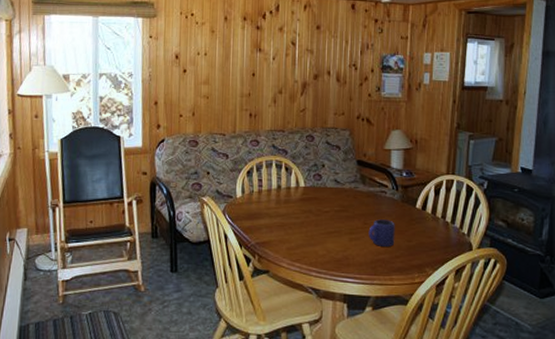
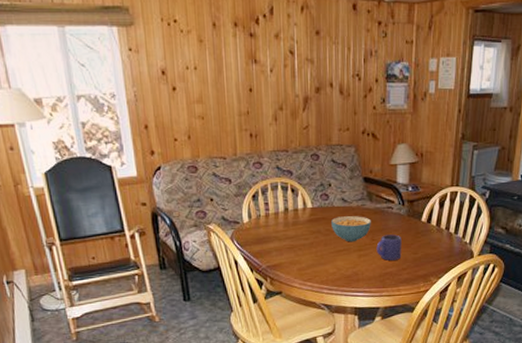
cereal bowl: none [323,197,364,225] -> present [331,216,371,242]

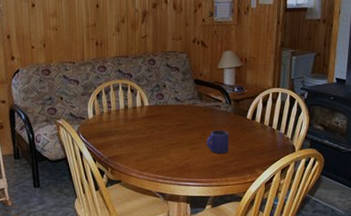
cereal bowl: present [331,216,371,242] -> none [166,113,201,137]

